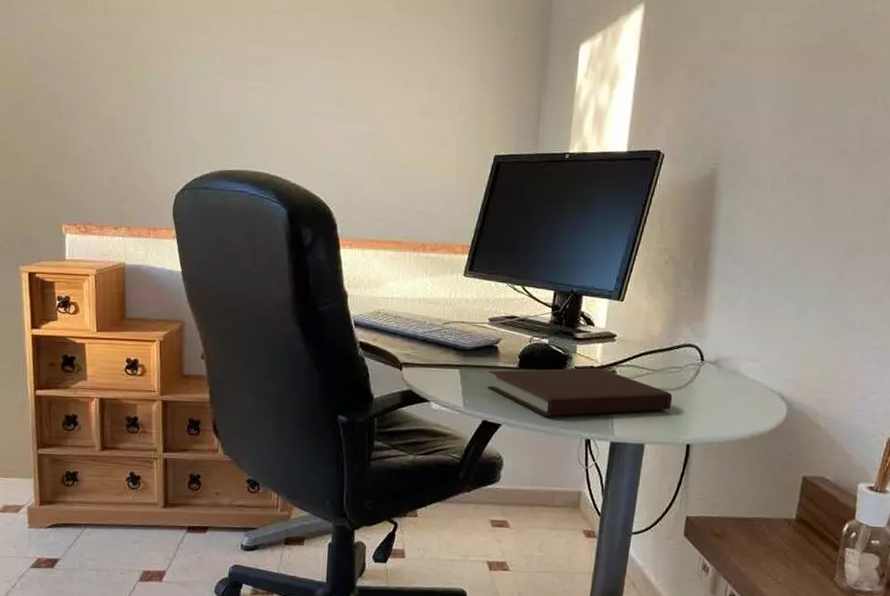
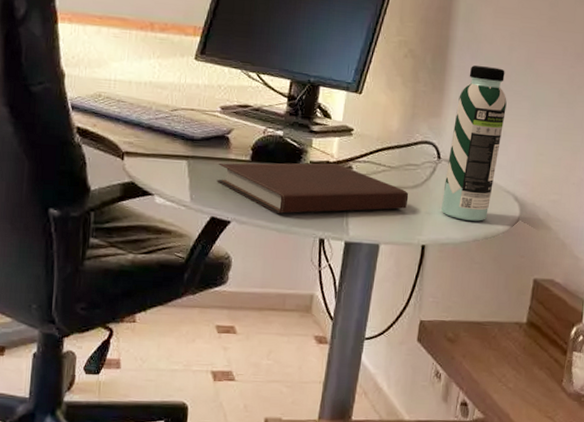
water bottle: none [706,268,772,421] -> present [441,65,507,221]

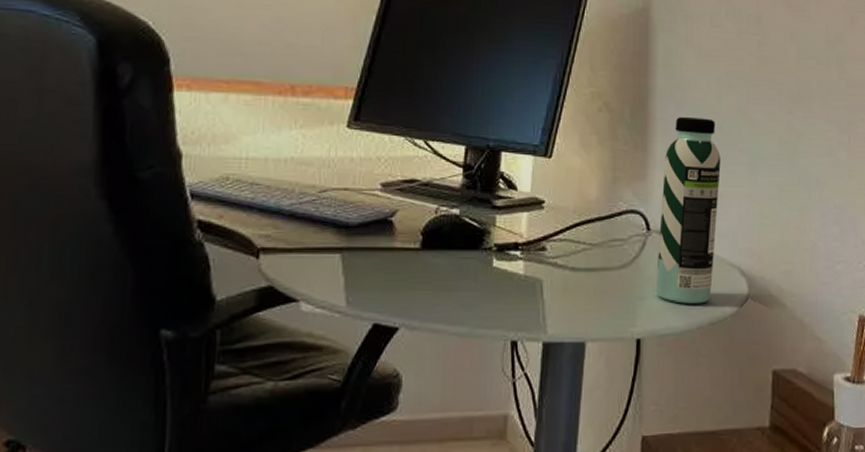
notebook: present [217,162,409,214] -> none [379,244,616,313]

